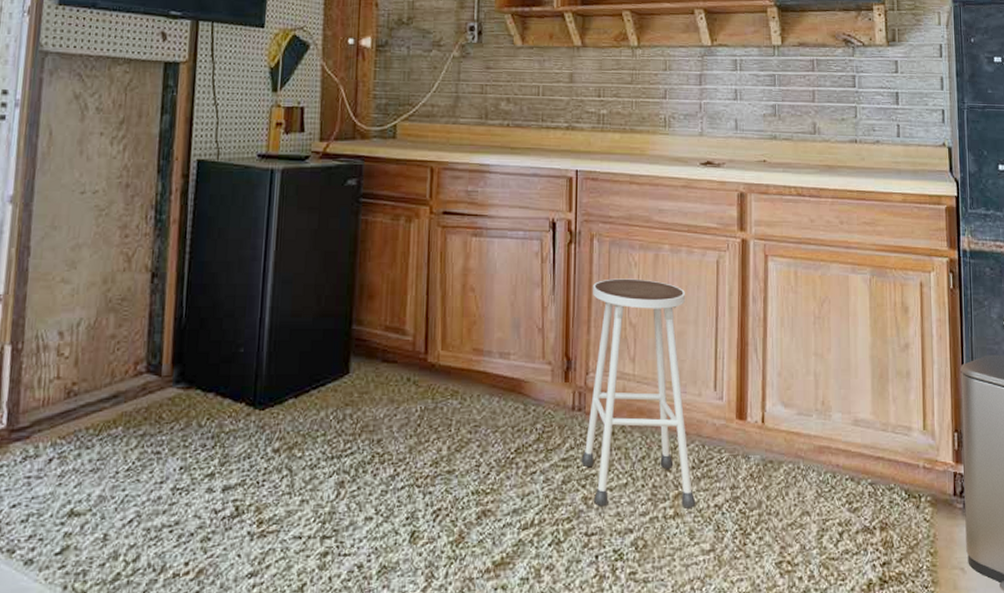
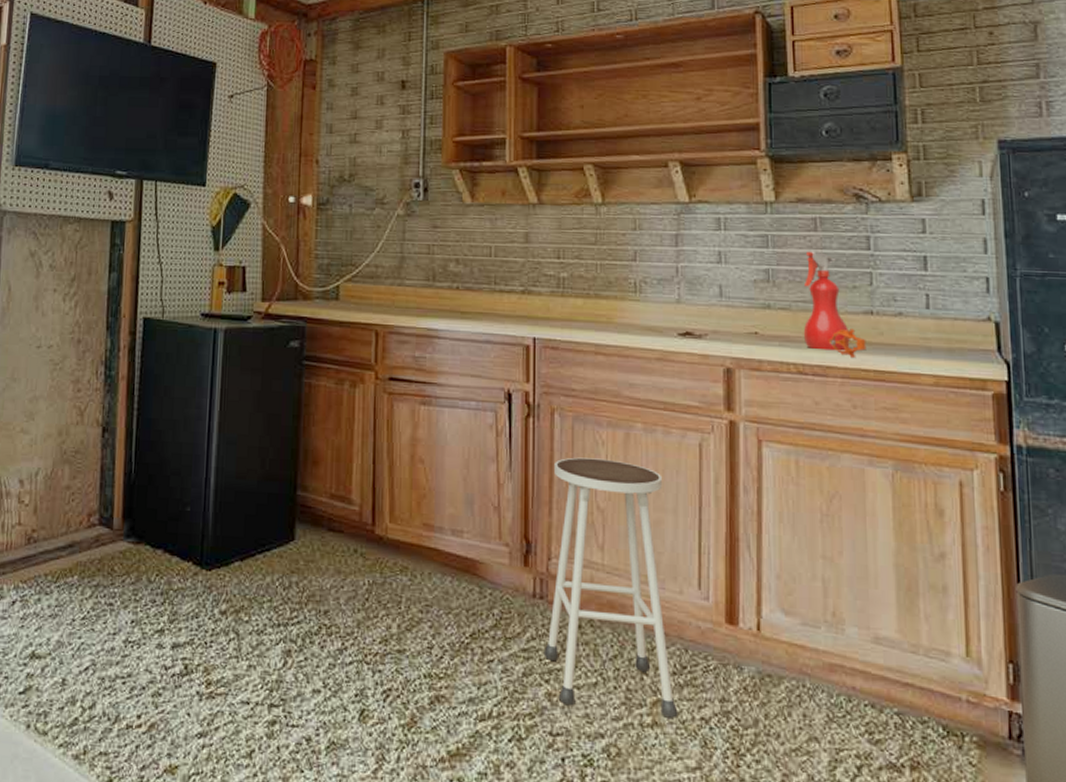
spray bottle: none [802,88,839,175] -> present [803,251,850,351]
clamp: none [822,155,851,181] -> present [828,329,867,359]

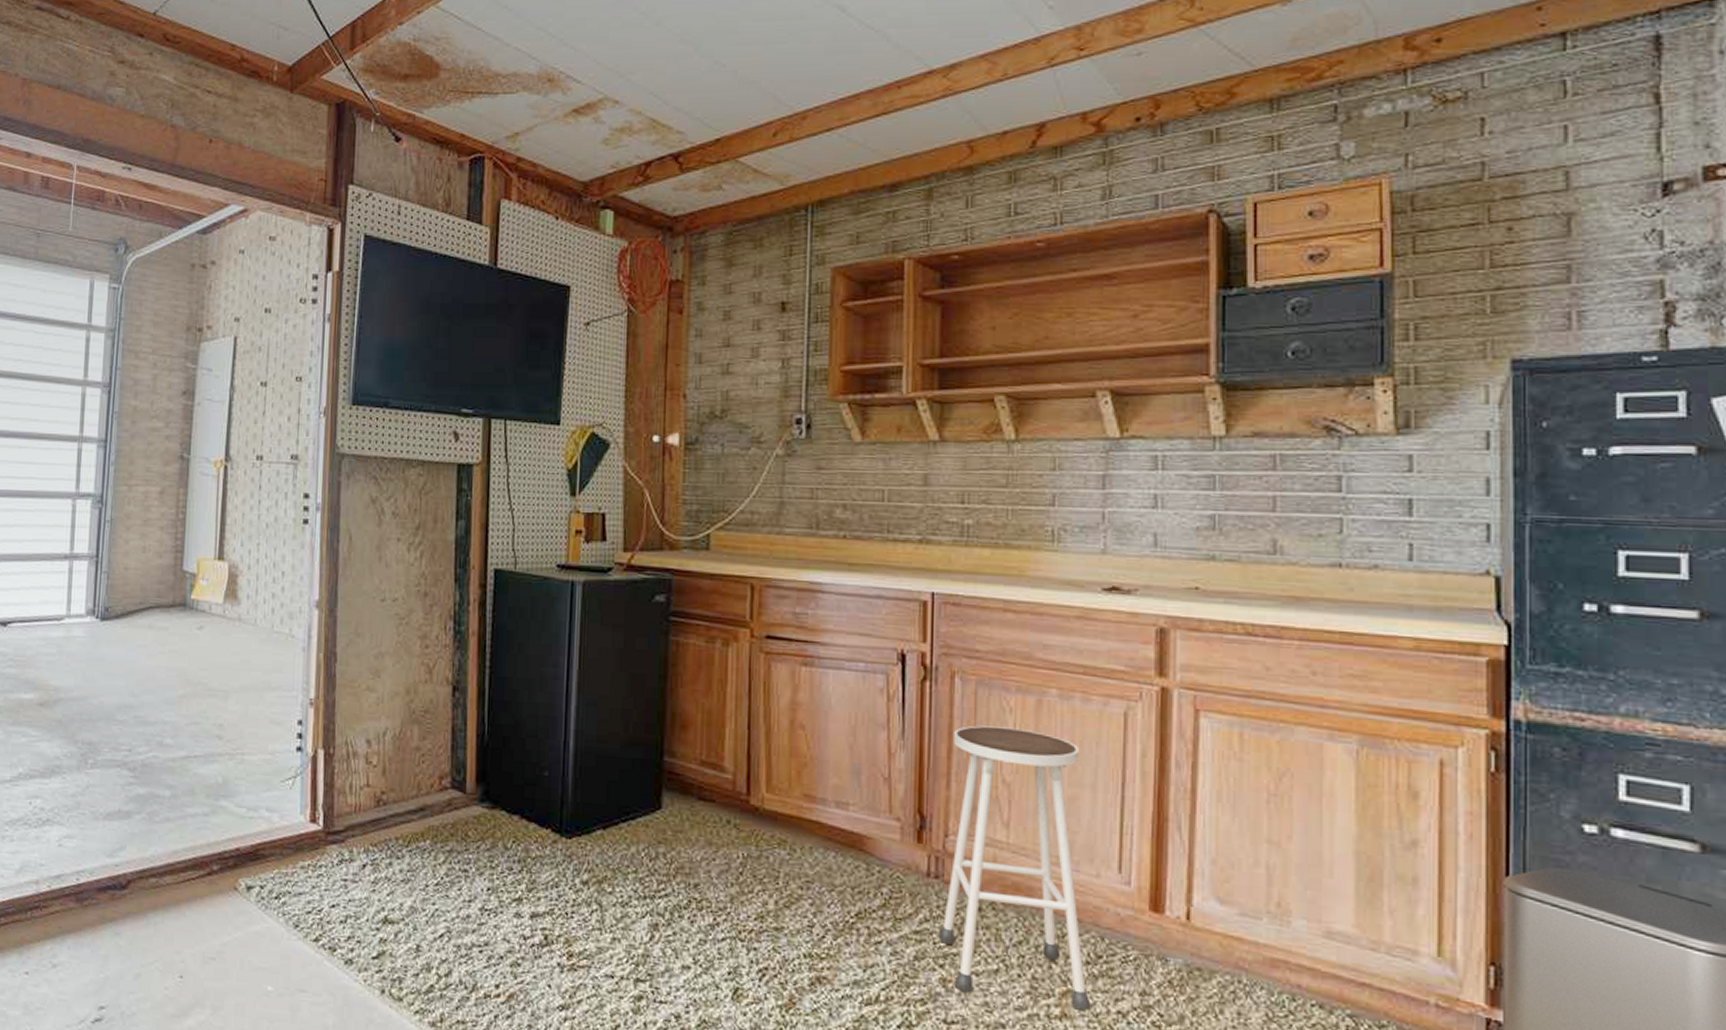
spray bottle: present [803,251,850,351] -> none [1254,493,1312,610]
clamp: present [828,329,867,359] -> none [1285,584,1332,618]

